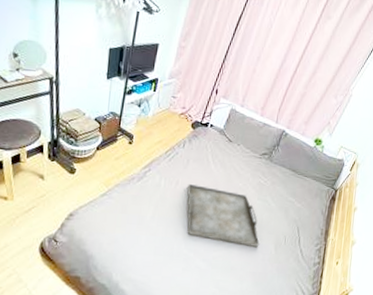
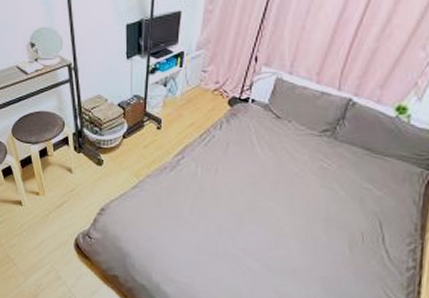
serving tray: present [187,183,260,247] -> none [229,170,328,246]

